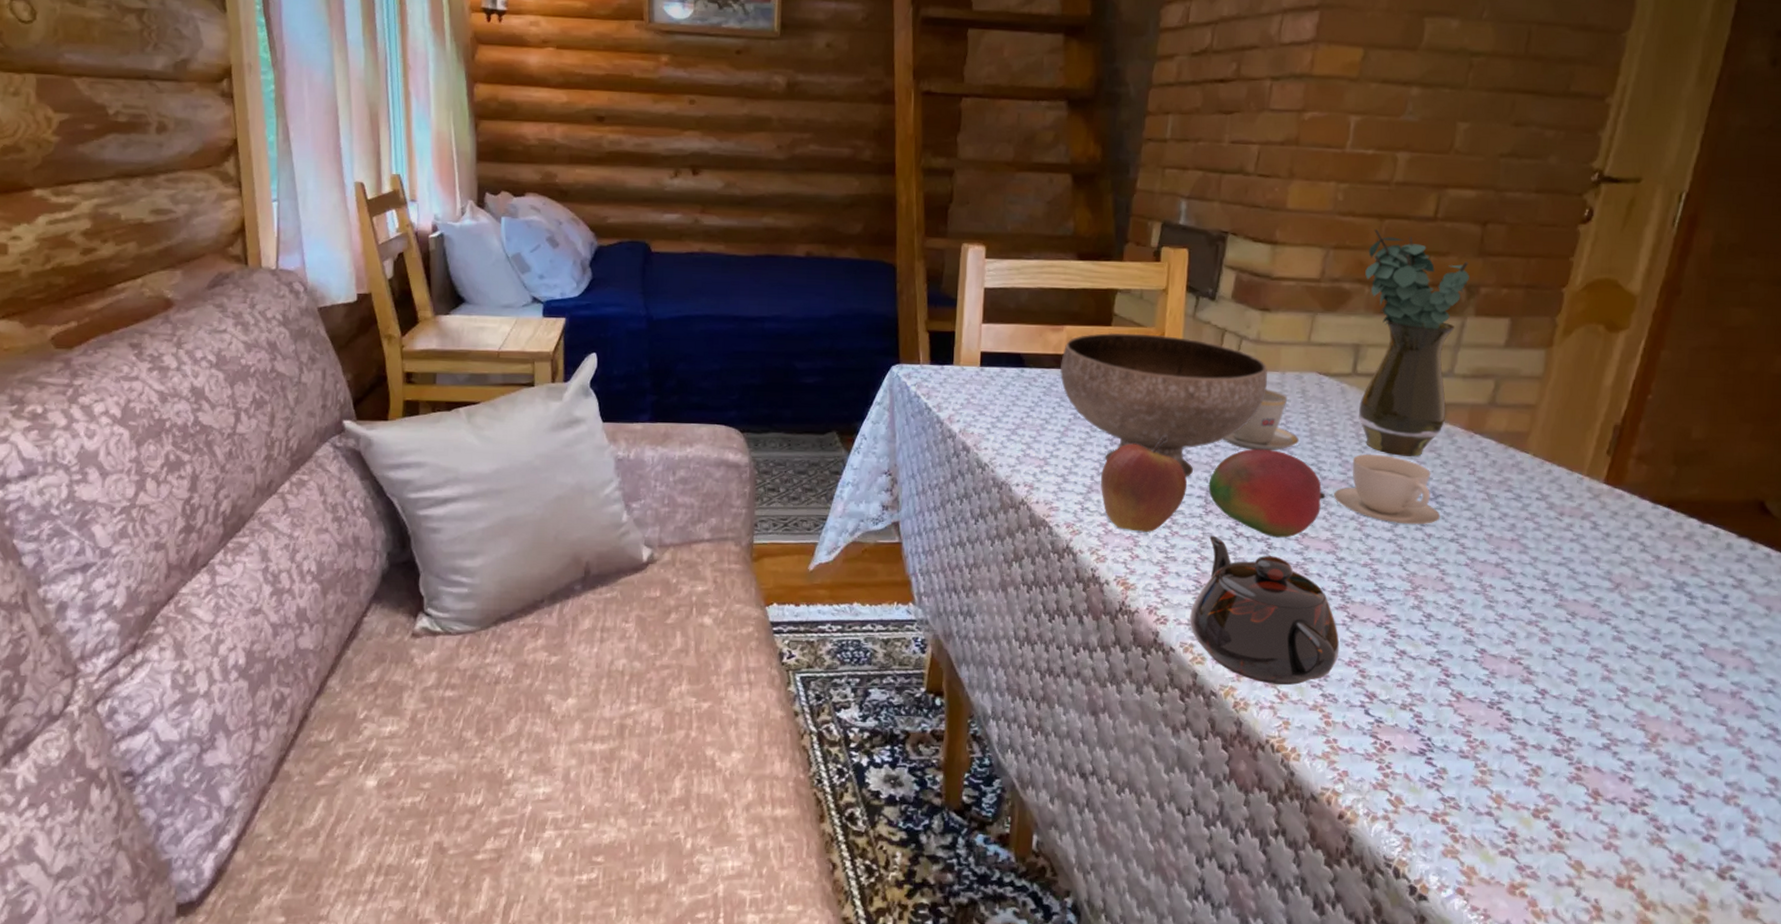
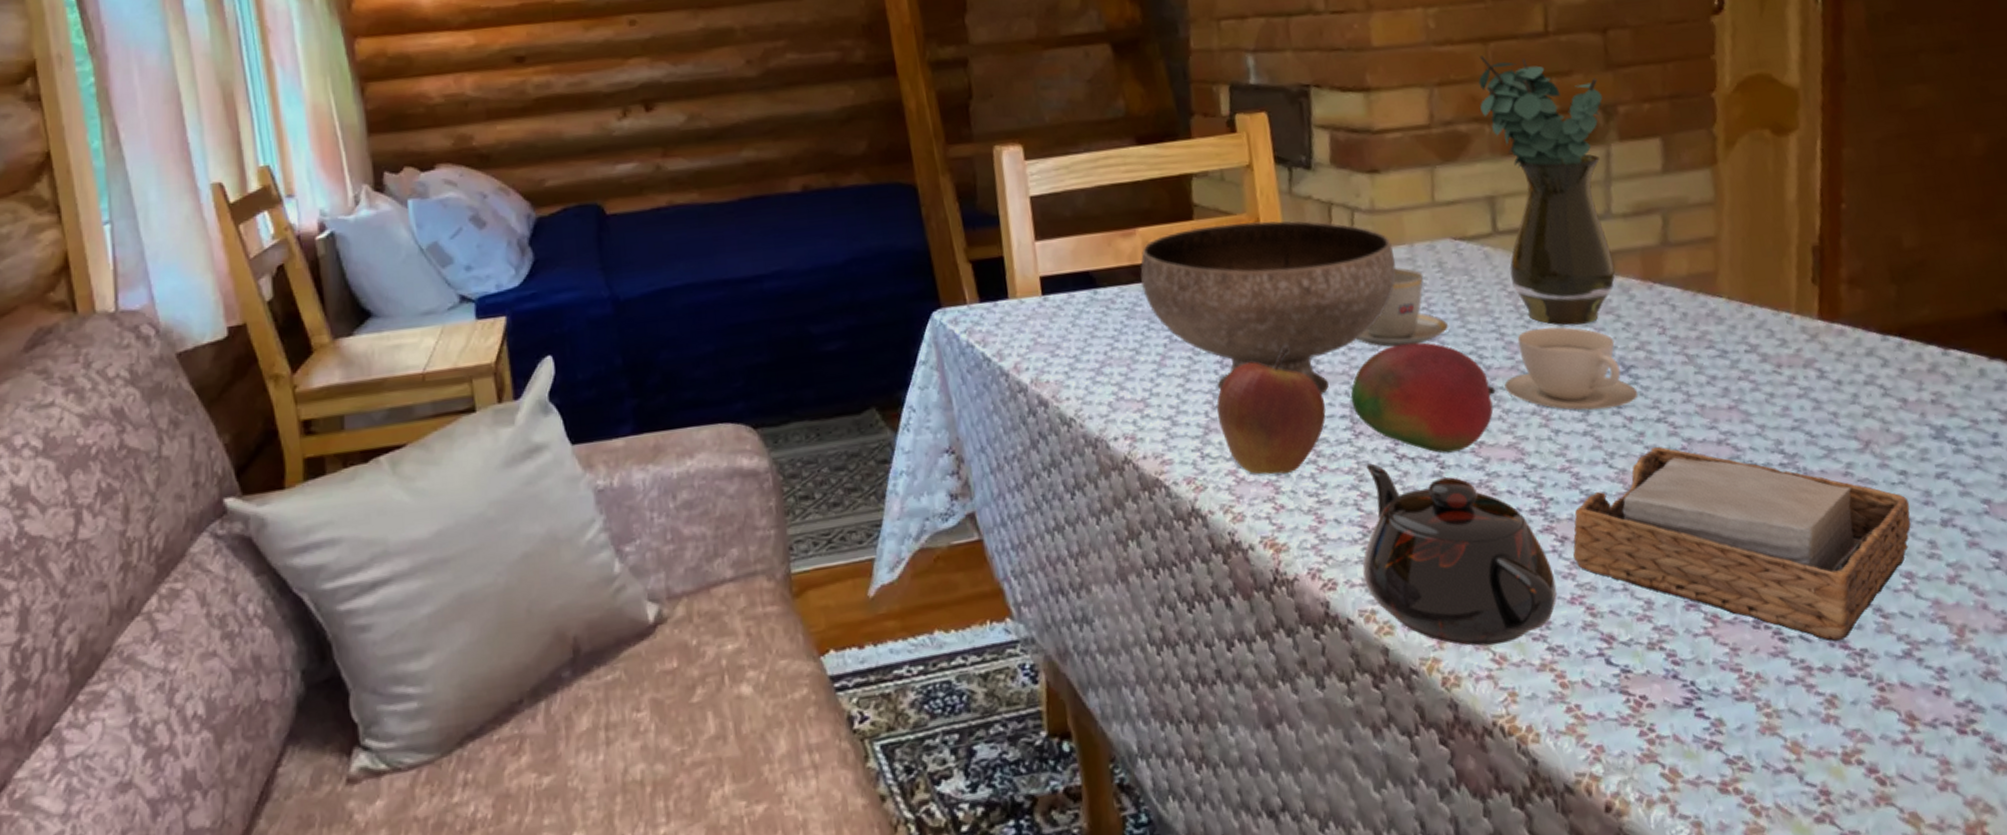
napkin holder: none [1358,559,1639,728] -> present [1573,446,1911,641]

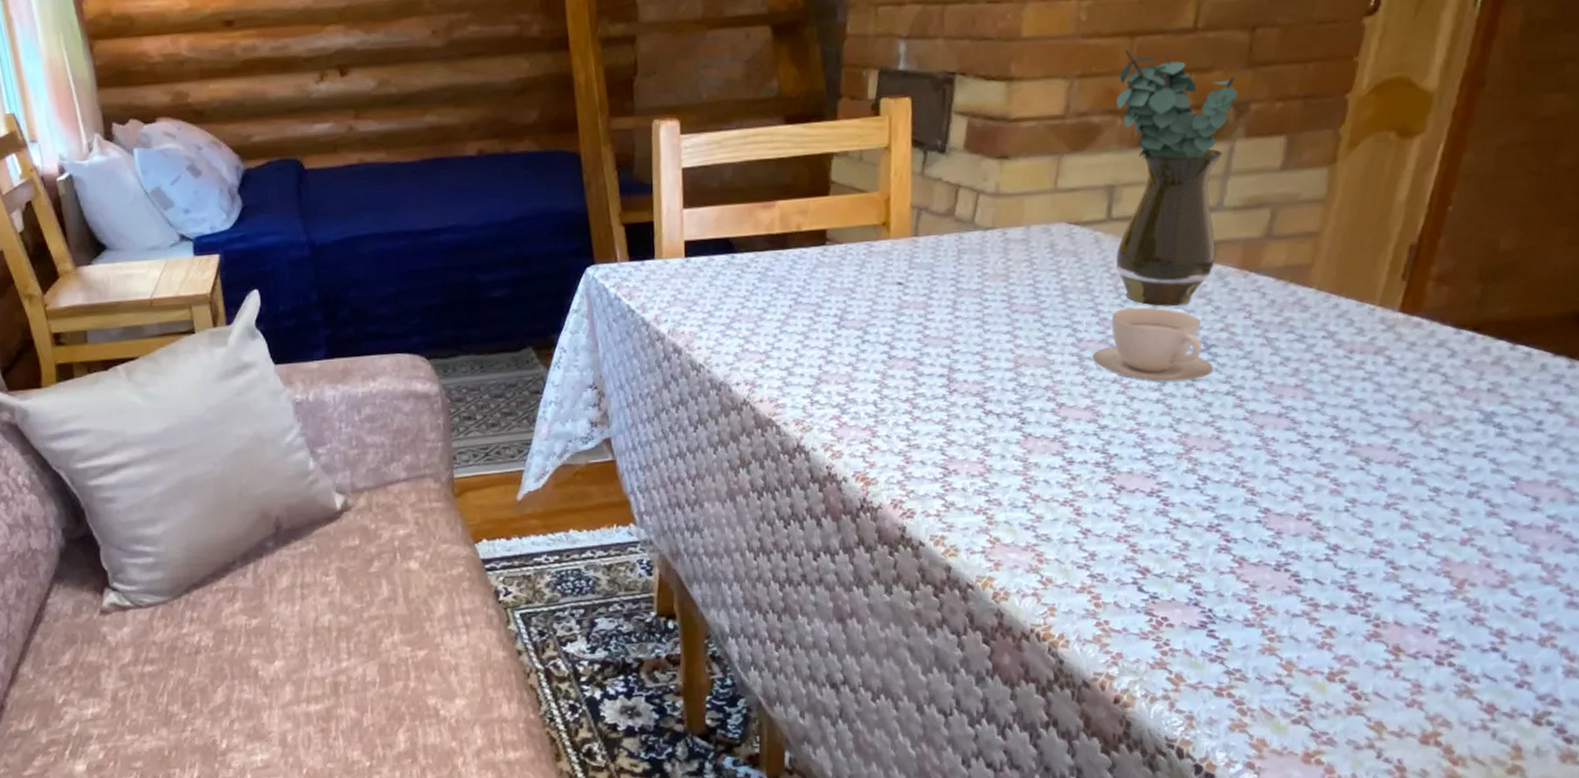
bowl: present [1140,220,1397,394] -> none [774,199,1011,356]
apple: present [1216,347,1326,475] -> none [830,313,926,421]
fruit: present [1350,342,1496,453] -> none [950,314,1083,411]
teacup: present [1355,267,1449,347] -> none [963,247,1051,318]
teapot: present [1362,463,1557,646] -> none [939,416,1107,570]
napkin holder: present [1573,446,1911,641] -> none [1127,415,1442,585]

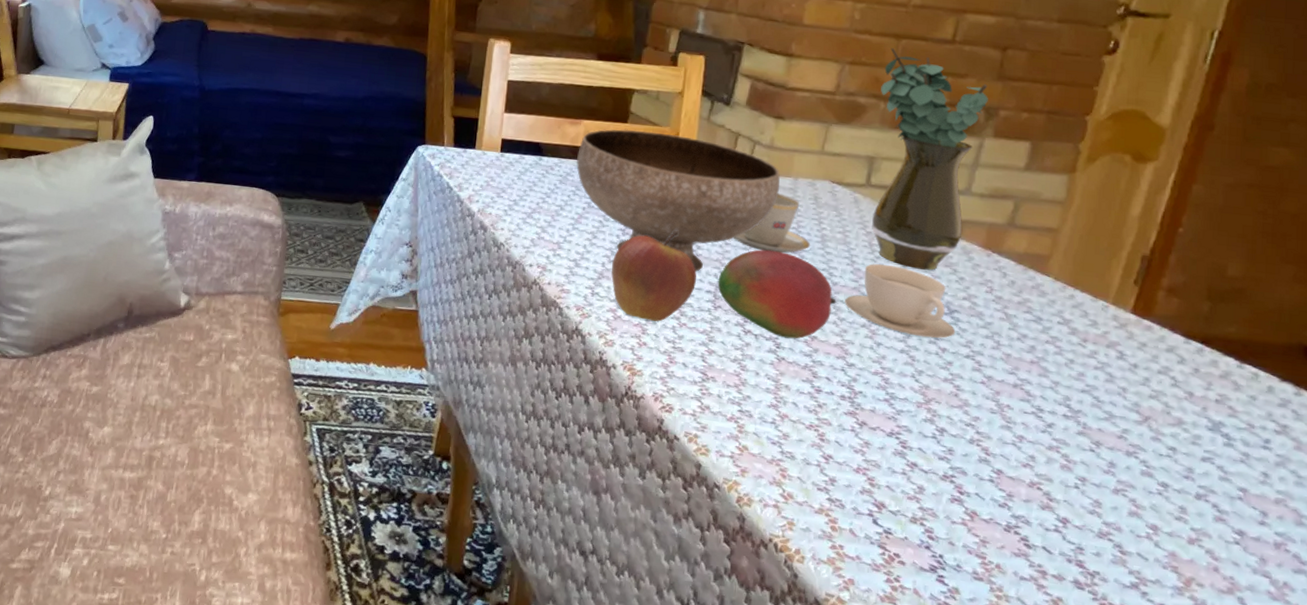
bowl: none [774,199,1011,356] -> present [576,129,781,272]
apple: none [830,313,926,421] -> present [611,231,697,322]
fruit: none [950,314,1083,411] -> present [717,249,837,339]
teacup: none [963,247,1051,318] -> present [733,193,811,253]

